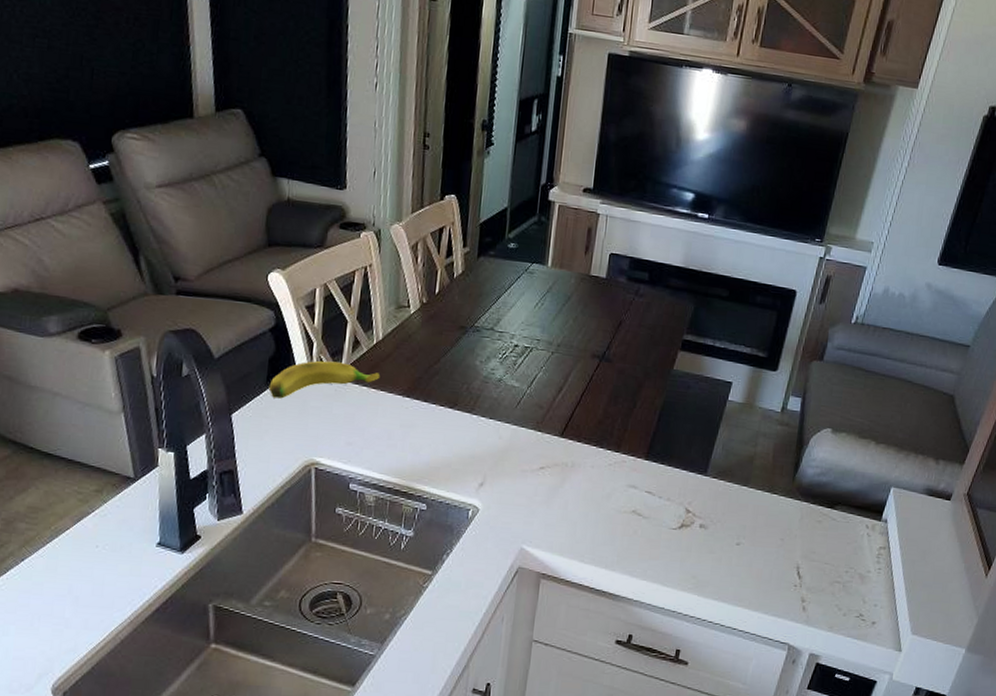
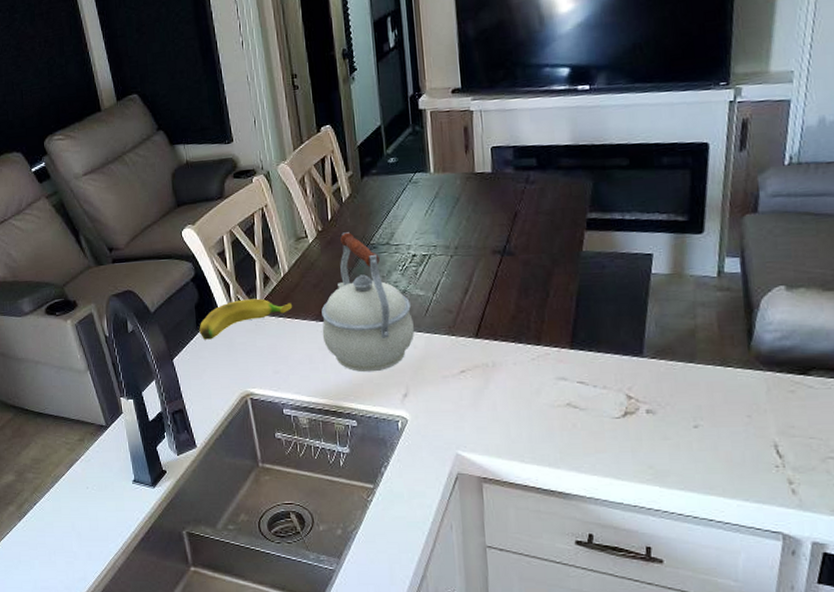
kettle: none [406,309,504,457] -> present [321,232,415,373]

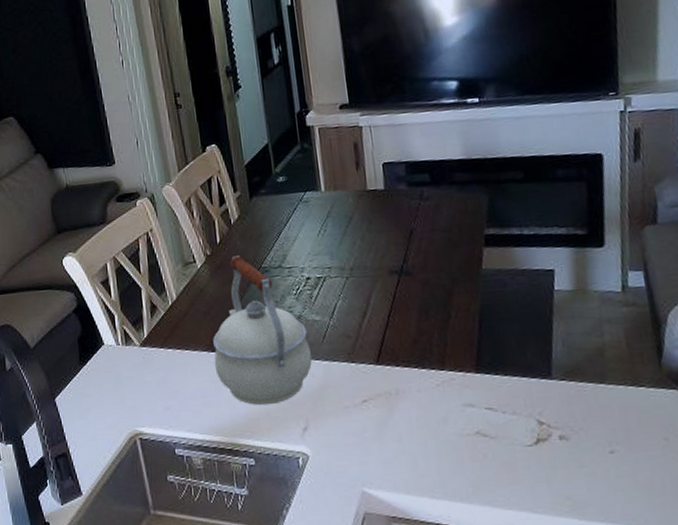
banana: present [199,298,293,340] -> none [82,329,183,376]

